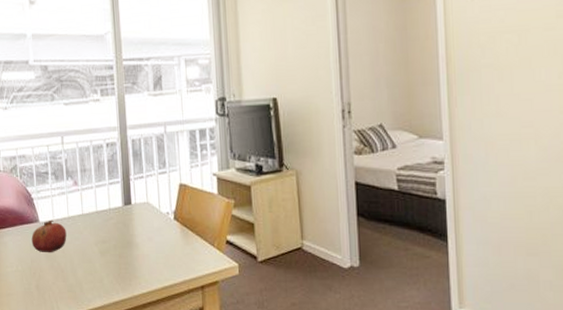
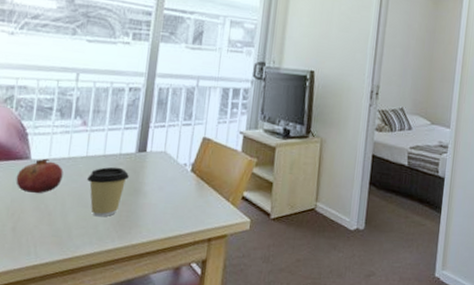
coffee cup: none [87,222,121,271] -> present [87,166,129,217]

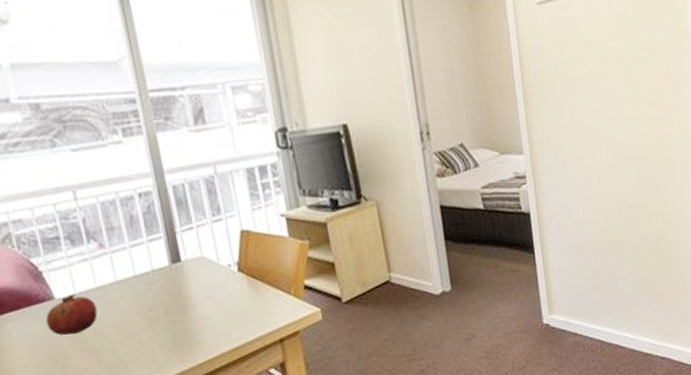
coffee cup: present [87,166,129,217] -> none [124,285,171,344]

